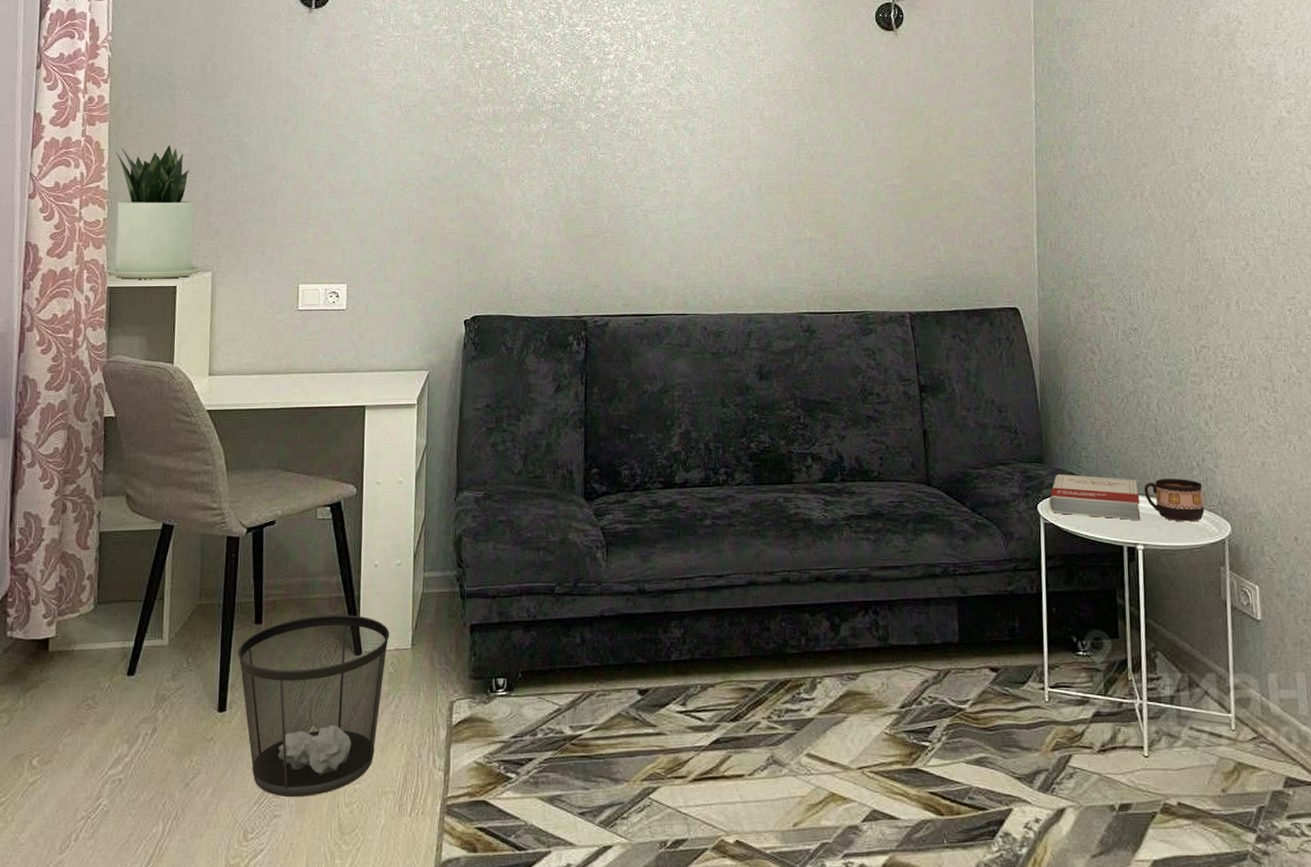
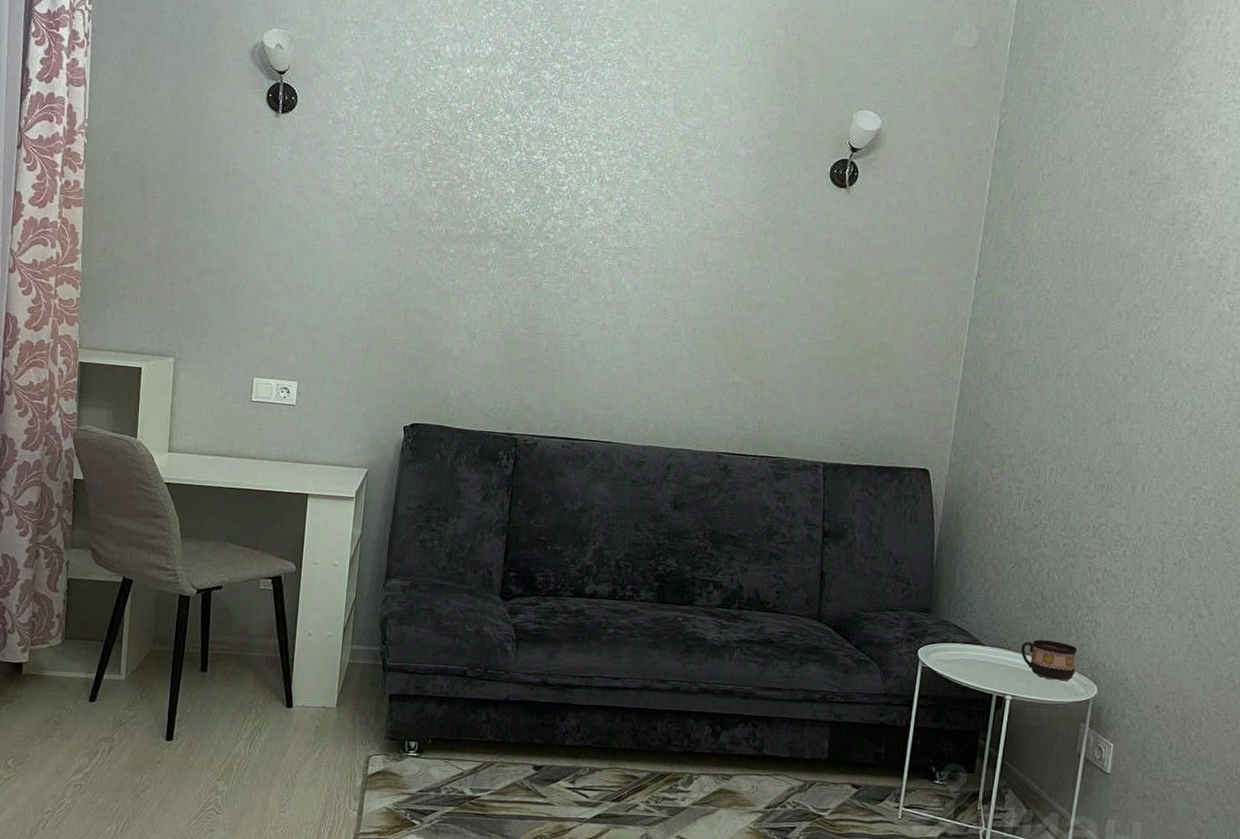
planter: present [105,145,202,279] -> none [77,231,165,360]
waste bin: present [237,615,390,796] -> none [184,670,318,818]
book: present [1048,474,1141,521] -> none [929,625,1016,674]

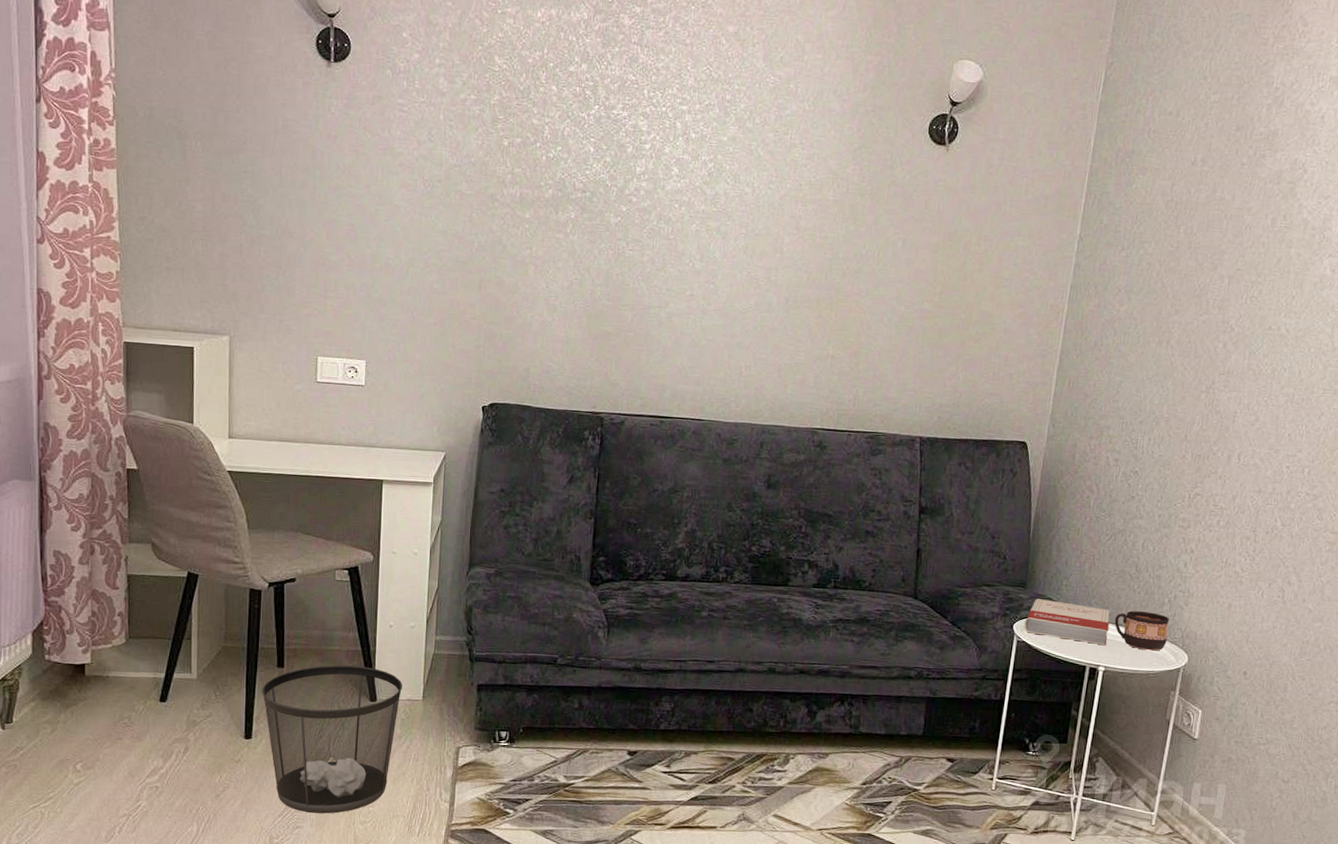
waste bin: none [184,670,318,818] -> present [261,665,403,814]
book: none [929,625,1016,674] -> present [1024,599,1110,646]

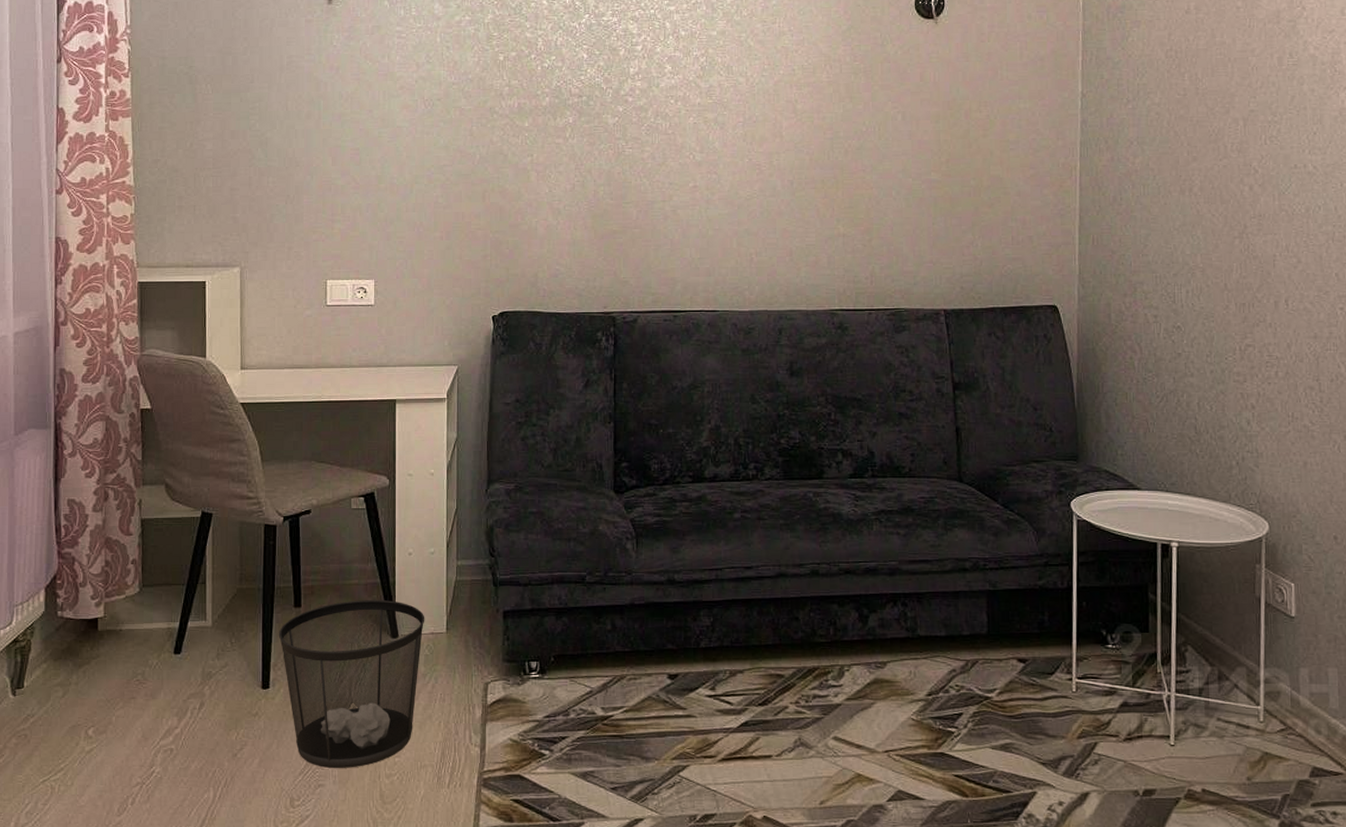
book: present [1024,599,1110,646] -> none [1082,472,1176,519]
cup: present [1114,611,1170,651] -> none [1180,477,1242,520]

